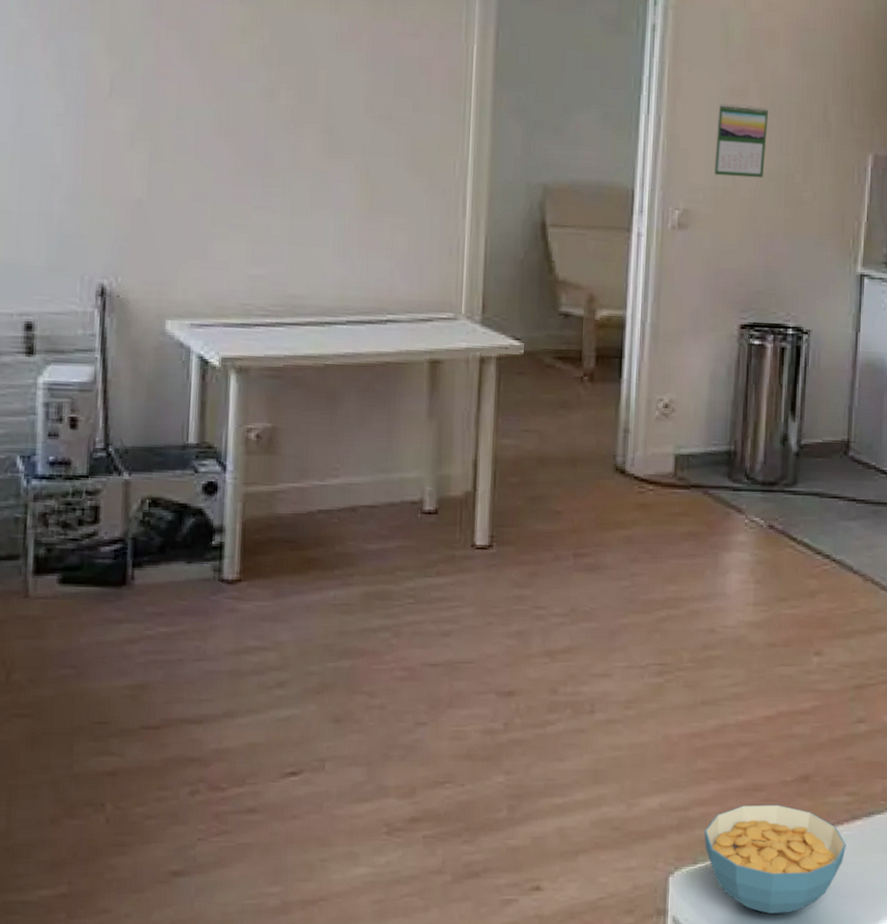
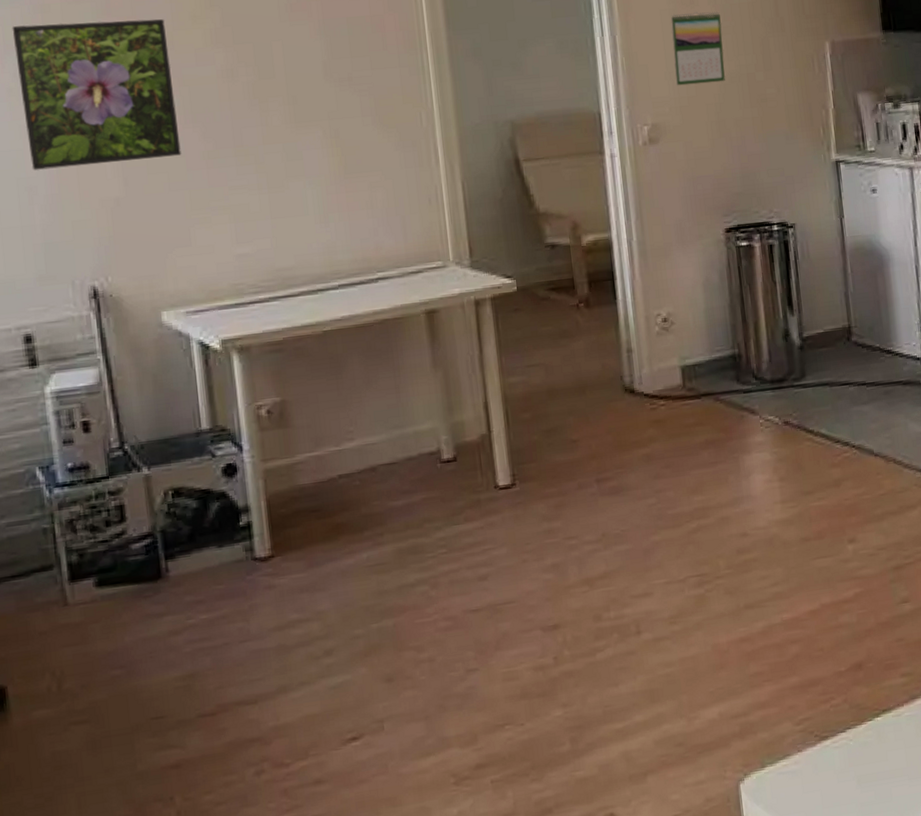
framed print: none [58,12,213,167] -> present [12,19,182,170]
cereal bowl: present [704,804,846,914] -> none [767,696,910,806]

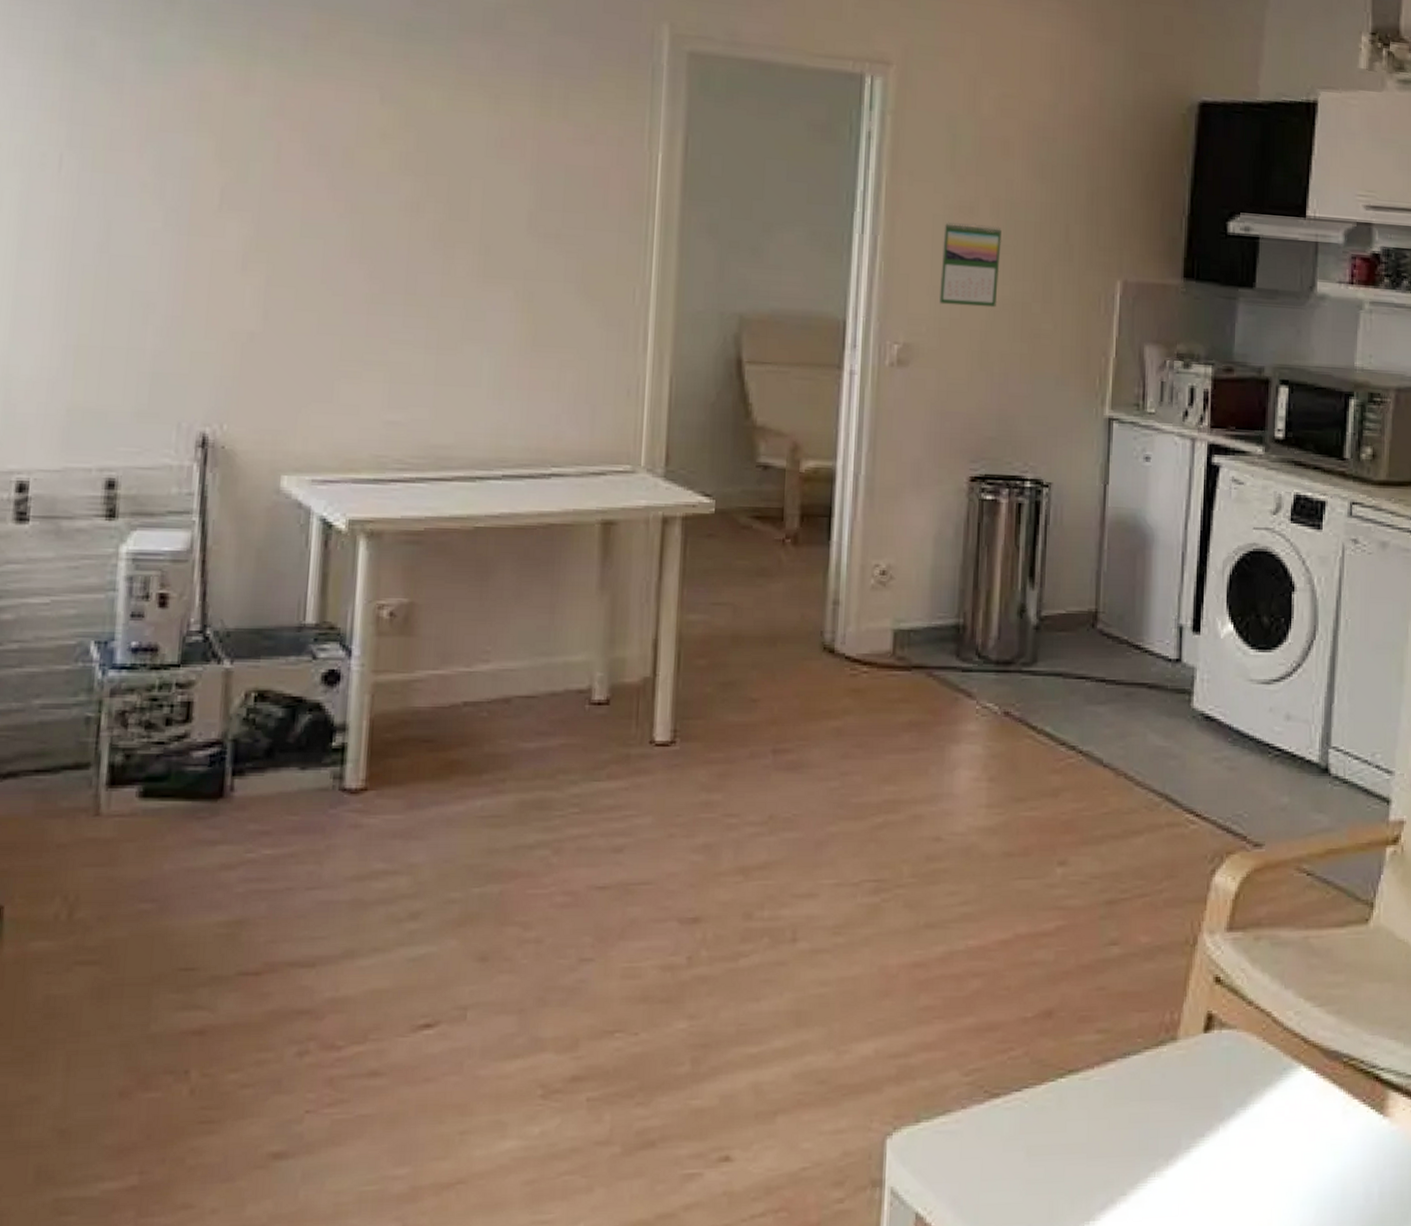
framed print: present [12,19,182,170] -> none [153,111,347,294]

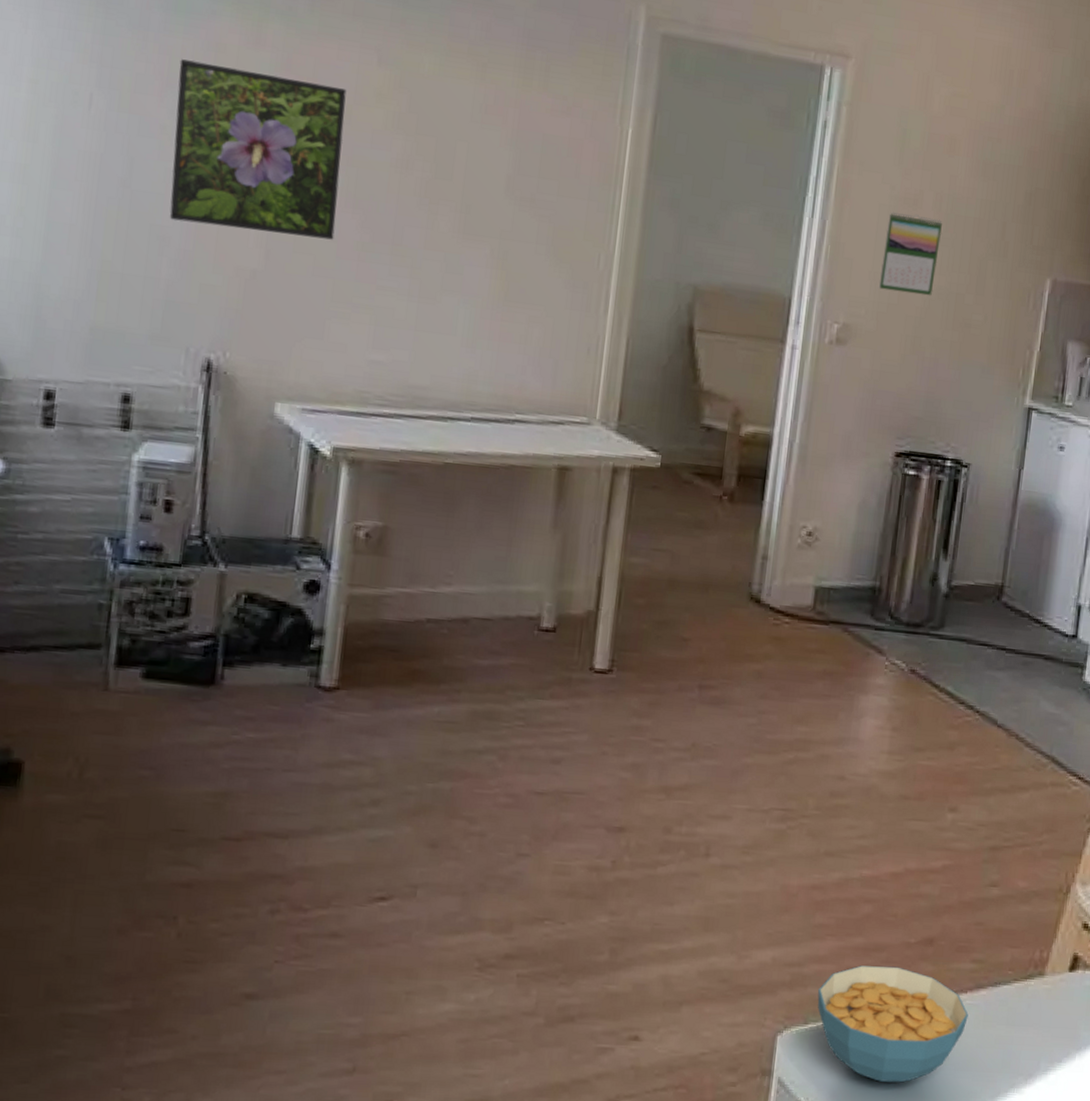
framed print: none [153,111,347,294] -> present [169,59,347,240]
cereal bowl: none [928,1046,1097,1180] -> present [817,965,969,1083]

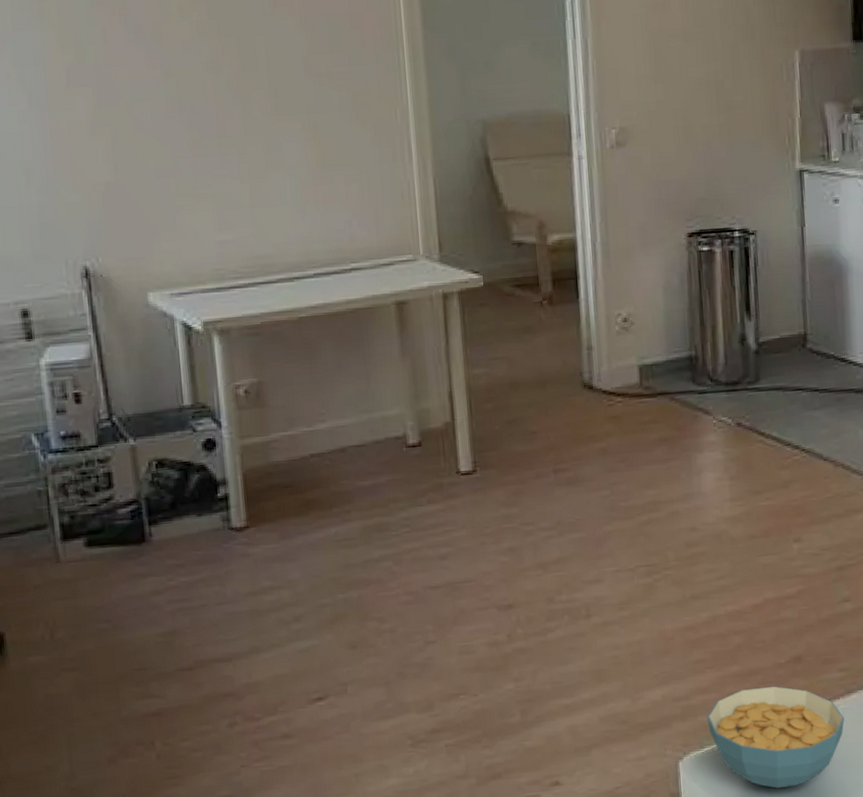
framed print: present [169,59,347,240] -> none [11,10,168,154]
calendar: present [878,211,942,296] -> none [642,17,695,91]

